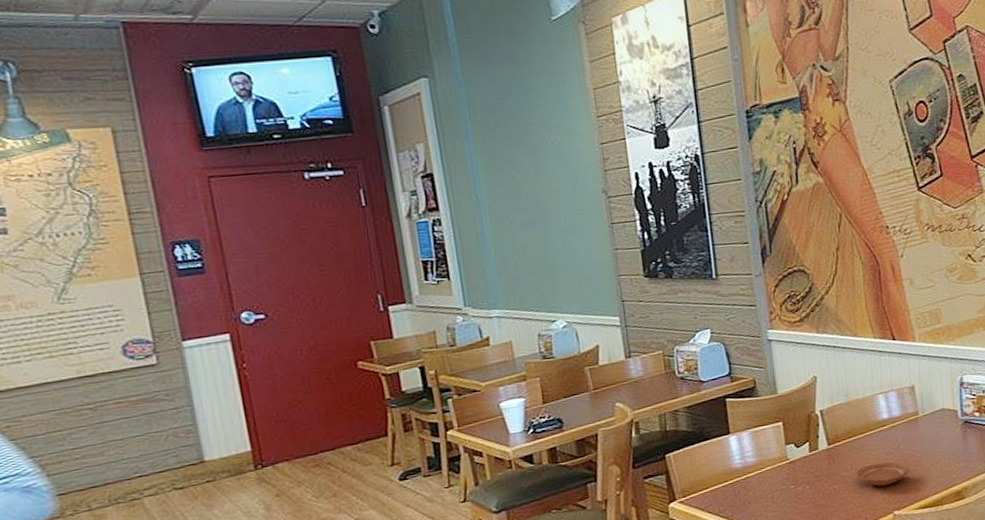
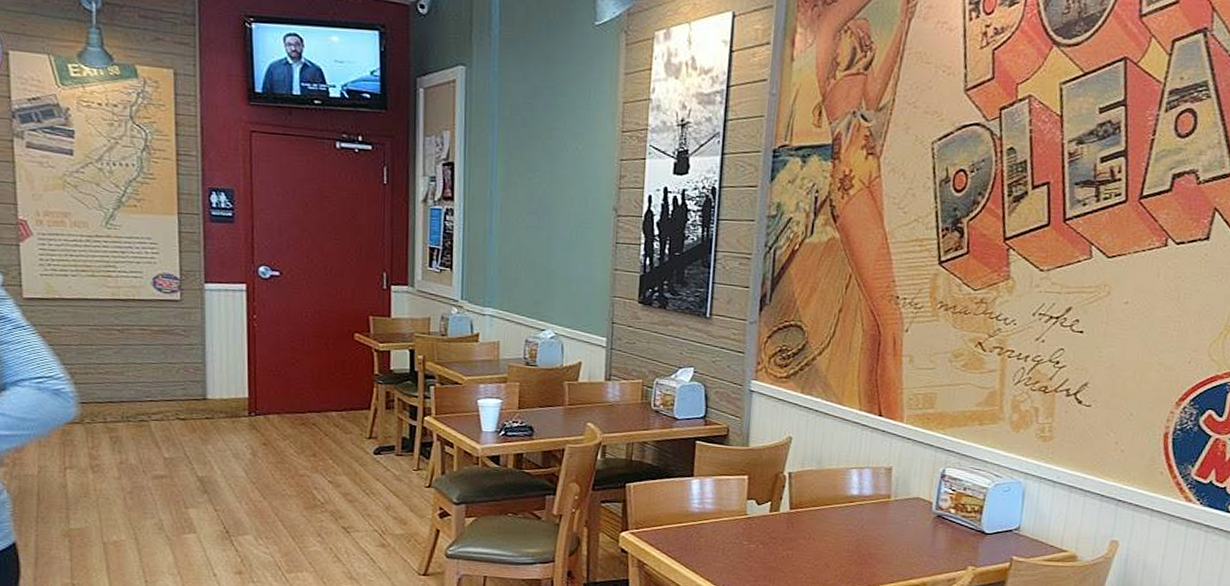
plate: present [855,462,910,487] -> none [812,537,869,564]

